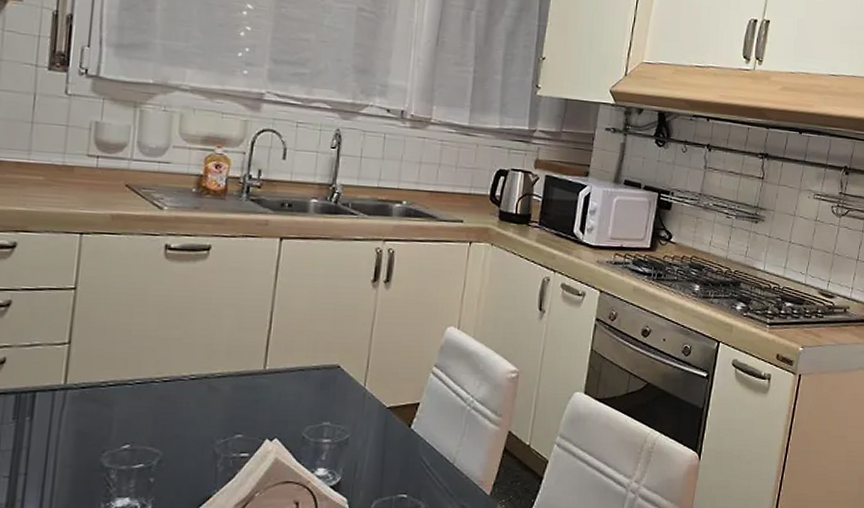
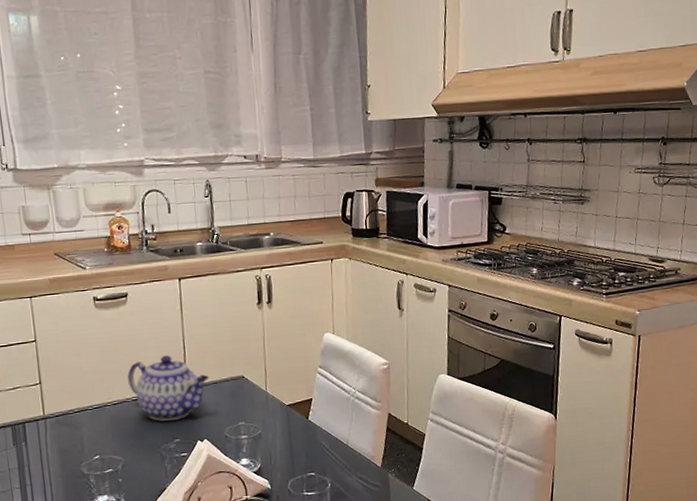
teapot: none [189,327,296,411] -> present [127,355,210,422]

